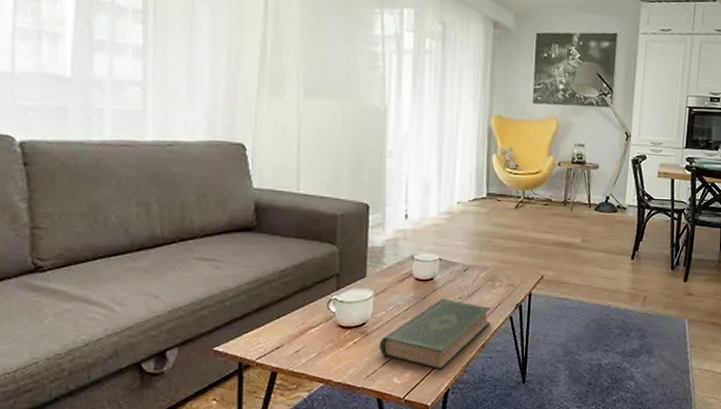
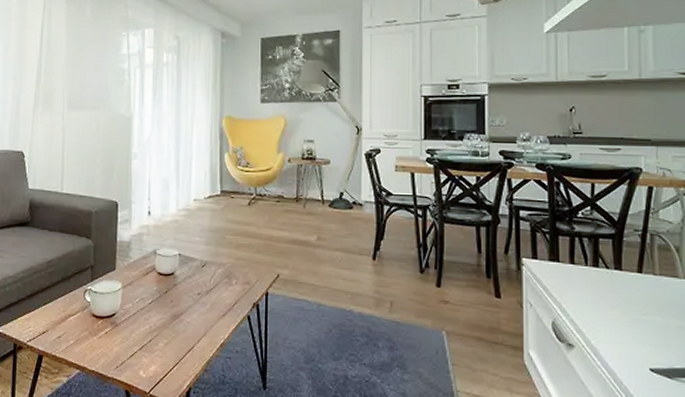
book: present [378,298,492,370] -> none [126,293,229,367]

